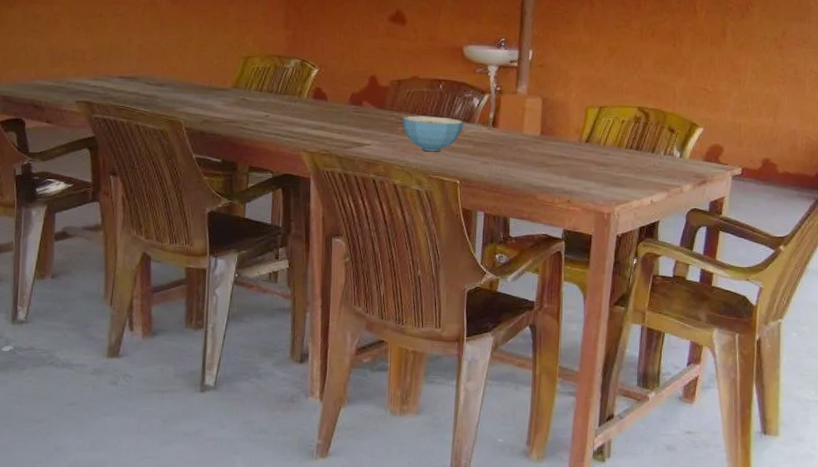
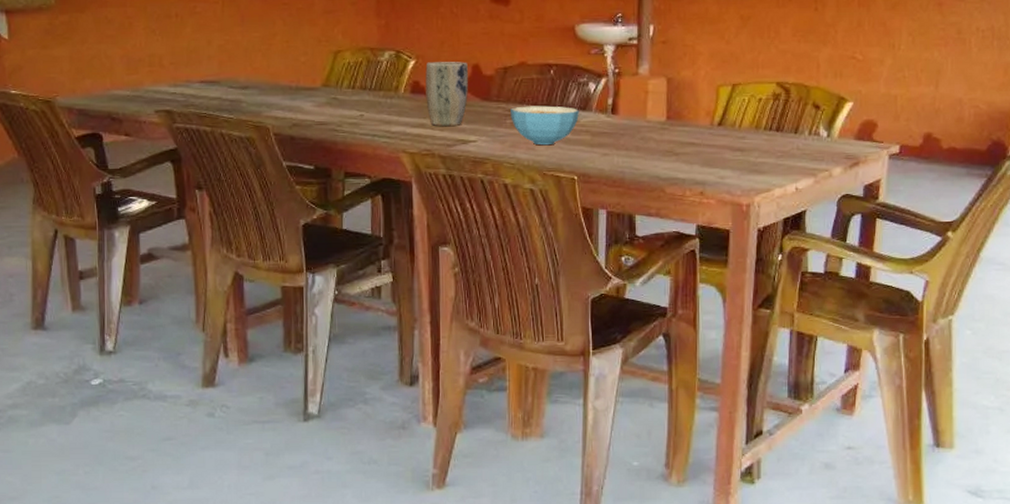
plant pot: none [326,71,367,131] -> present [425,62,469,127]

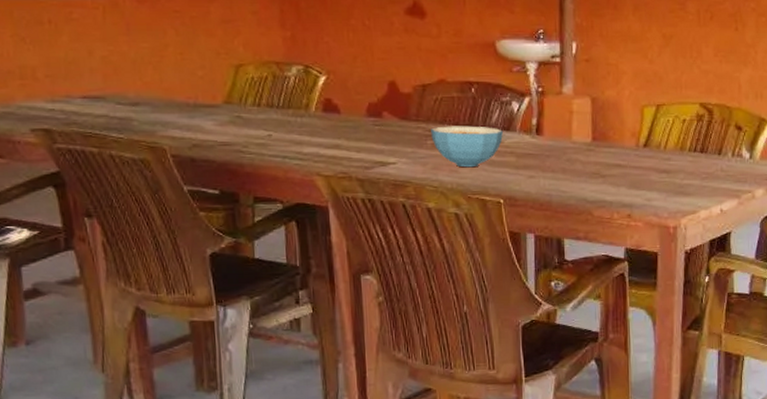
plant pot: present [425,62,469,127] -> none [337,78,385,148]

